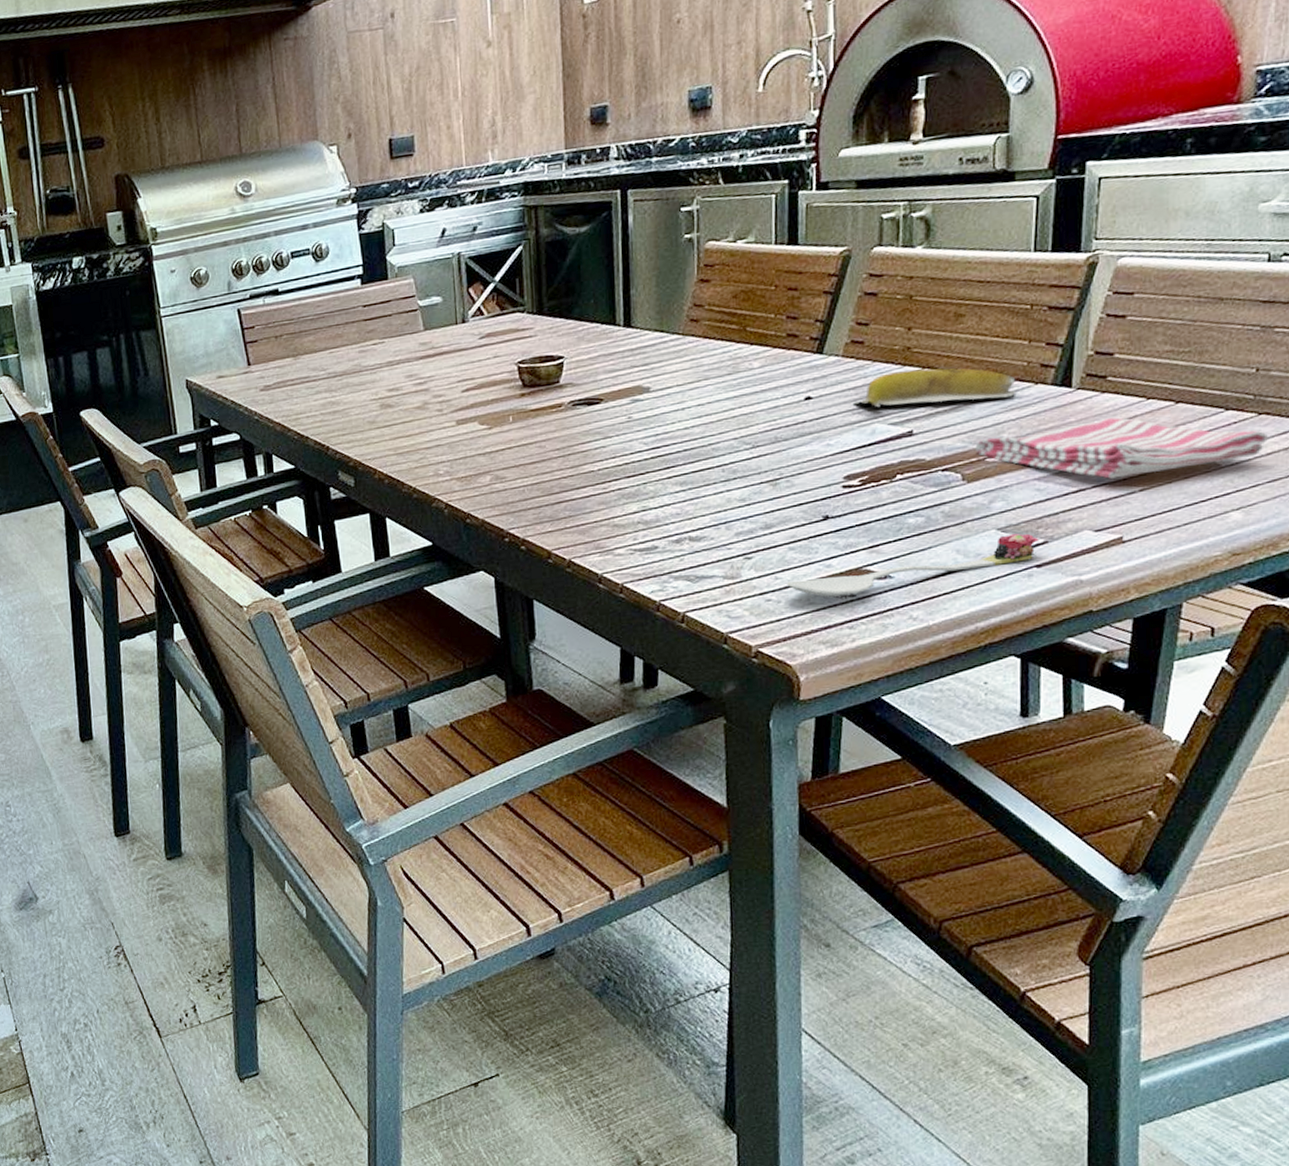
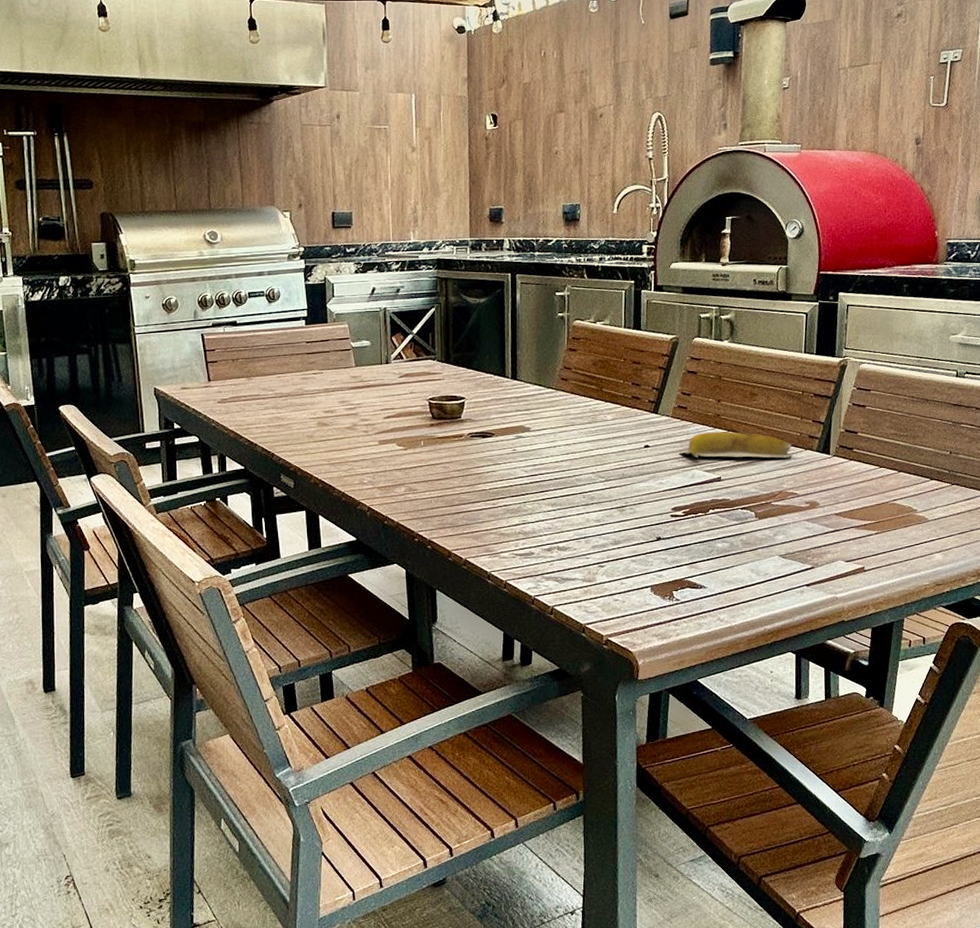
spoon: present [787,533,1039,597] -> none [630,559,808,600]
dish towel: present [975,417,1268,479] -> none [764,479,958,524]

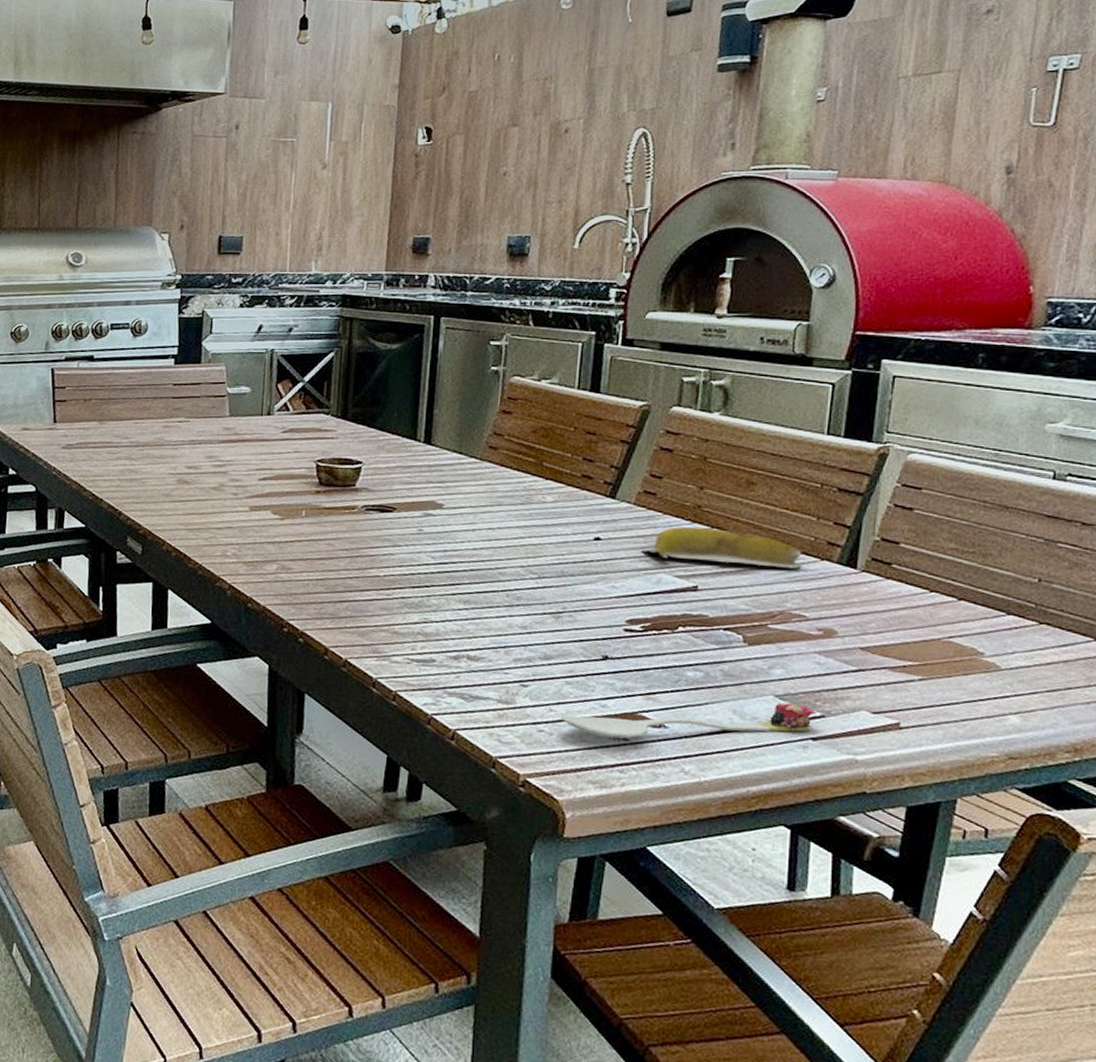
spoon: none [630,559,808,600] -> present [560,702,816,739]

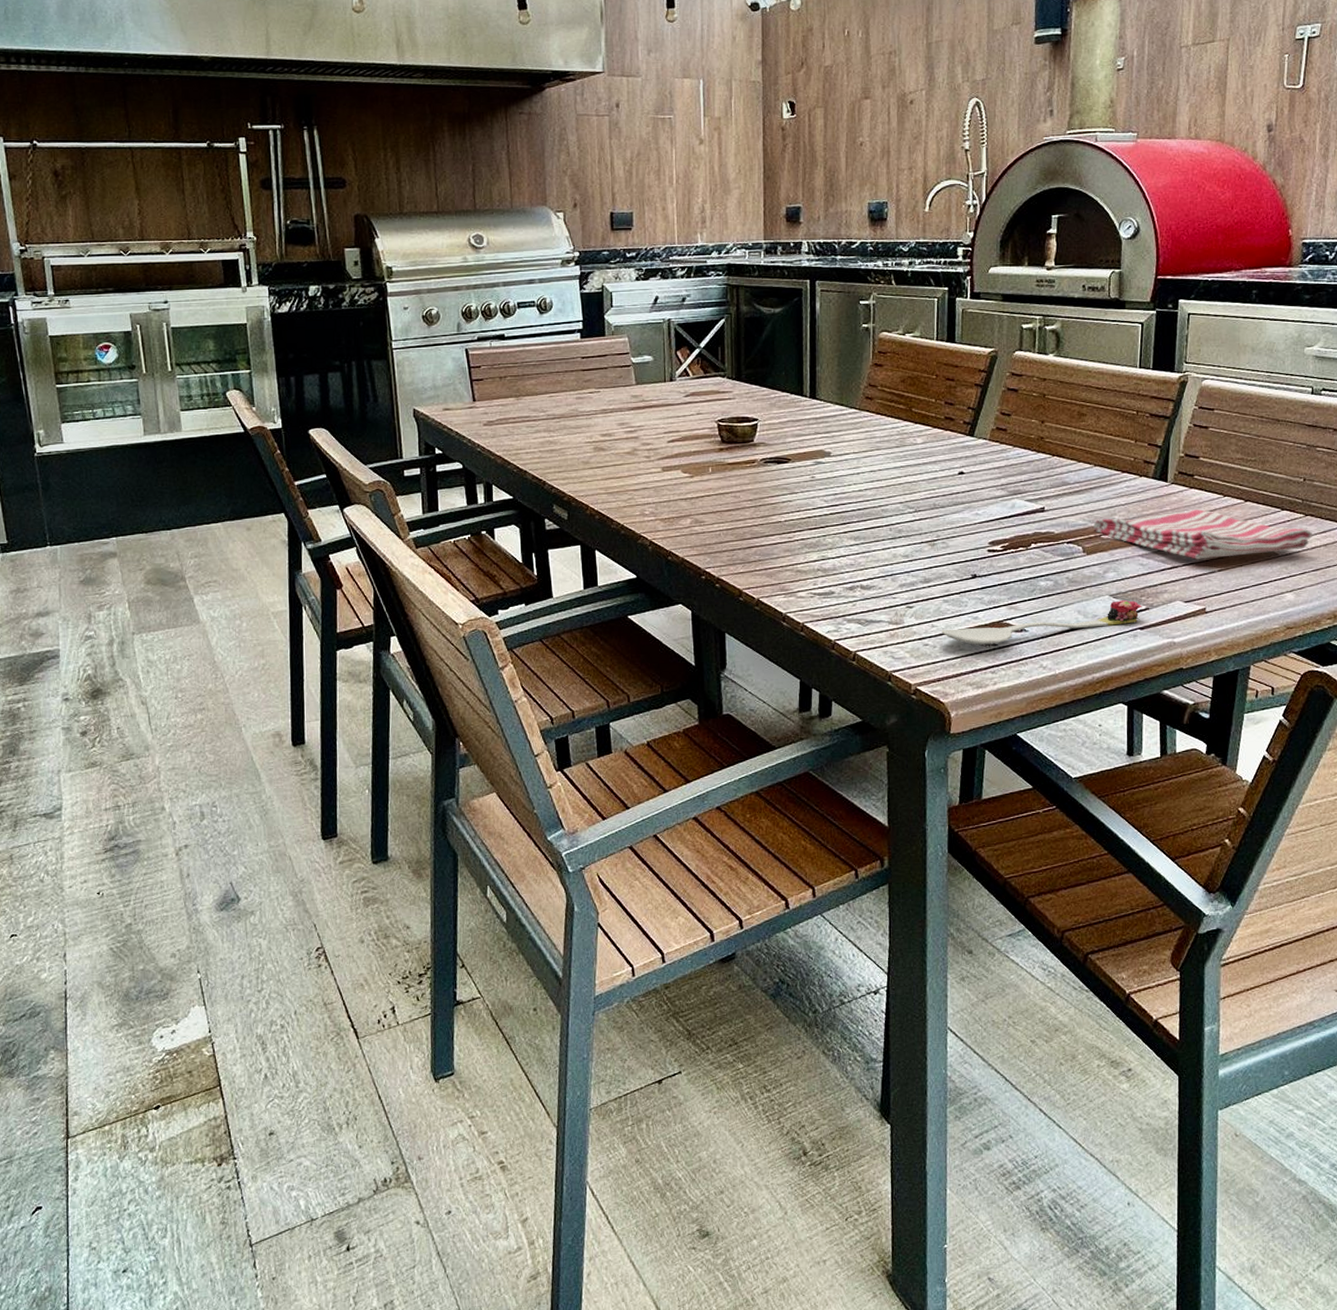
banana: present [642,527,802,569] -> none [998,456,1125,486]
dish towel: none [758,604,1048,664] -> present [1093,509,1312,559]

